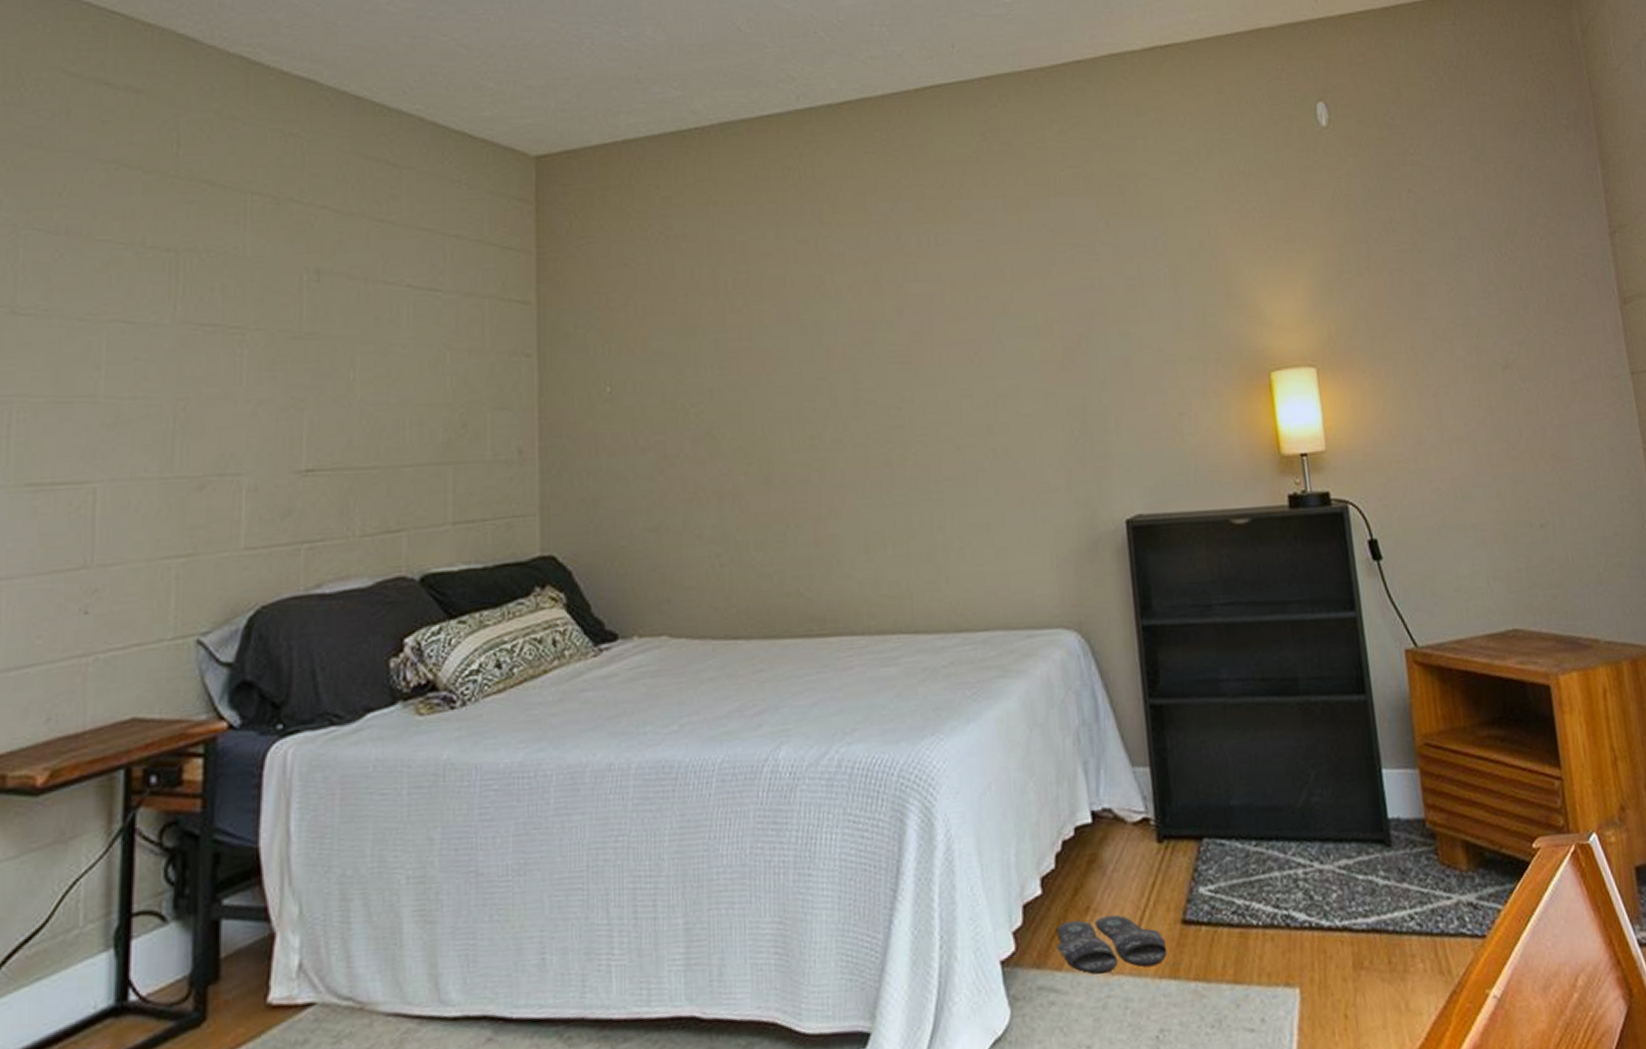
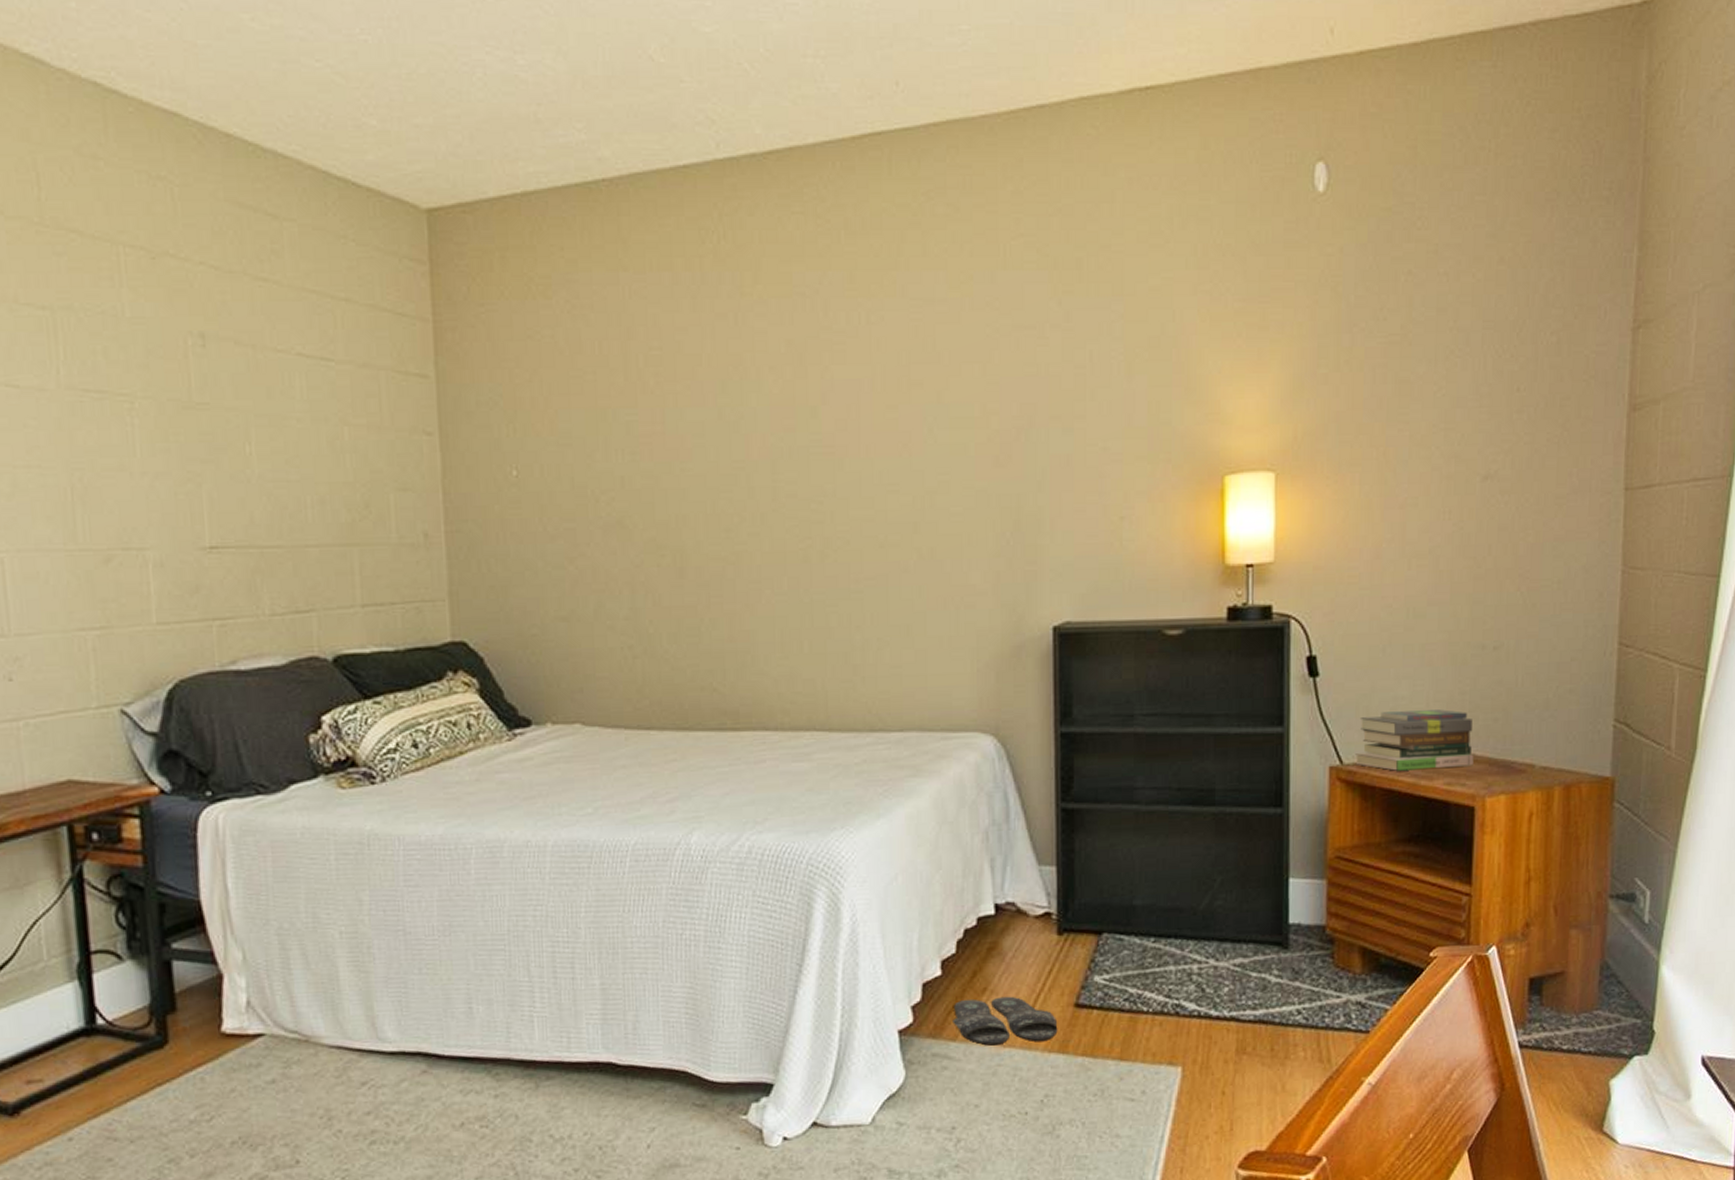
books: none [1428,588,1542,652] -> present [1355,709,1474,771]

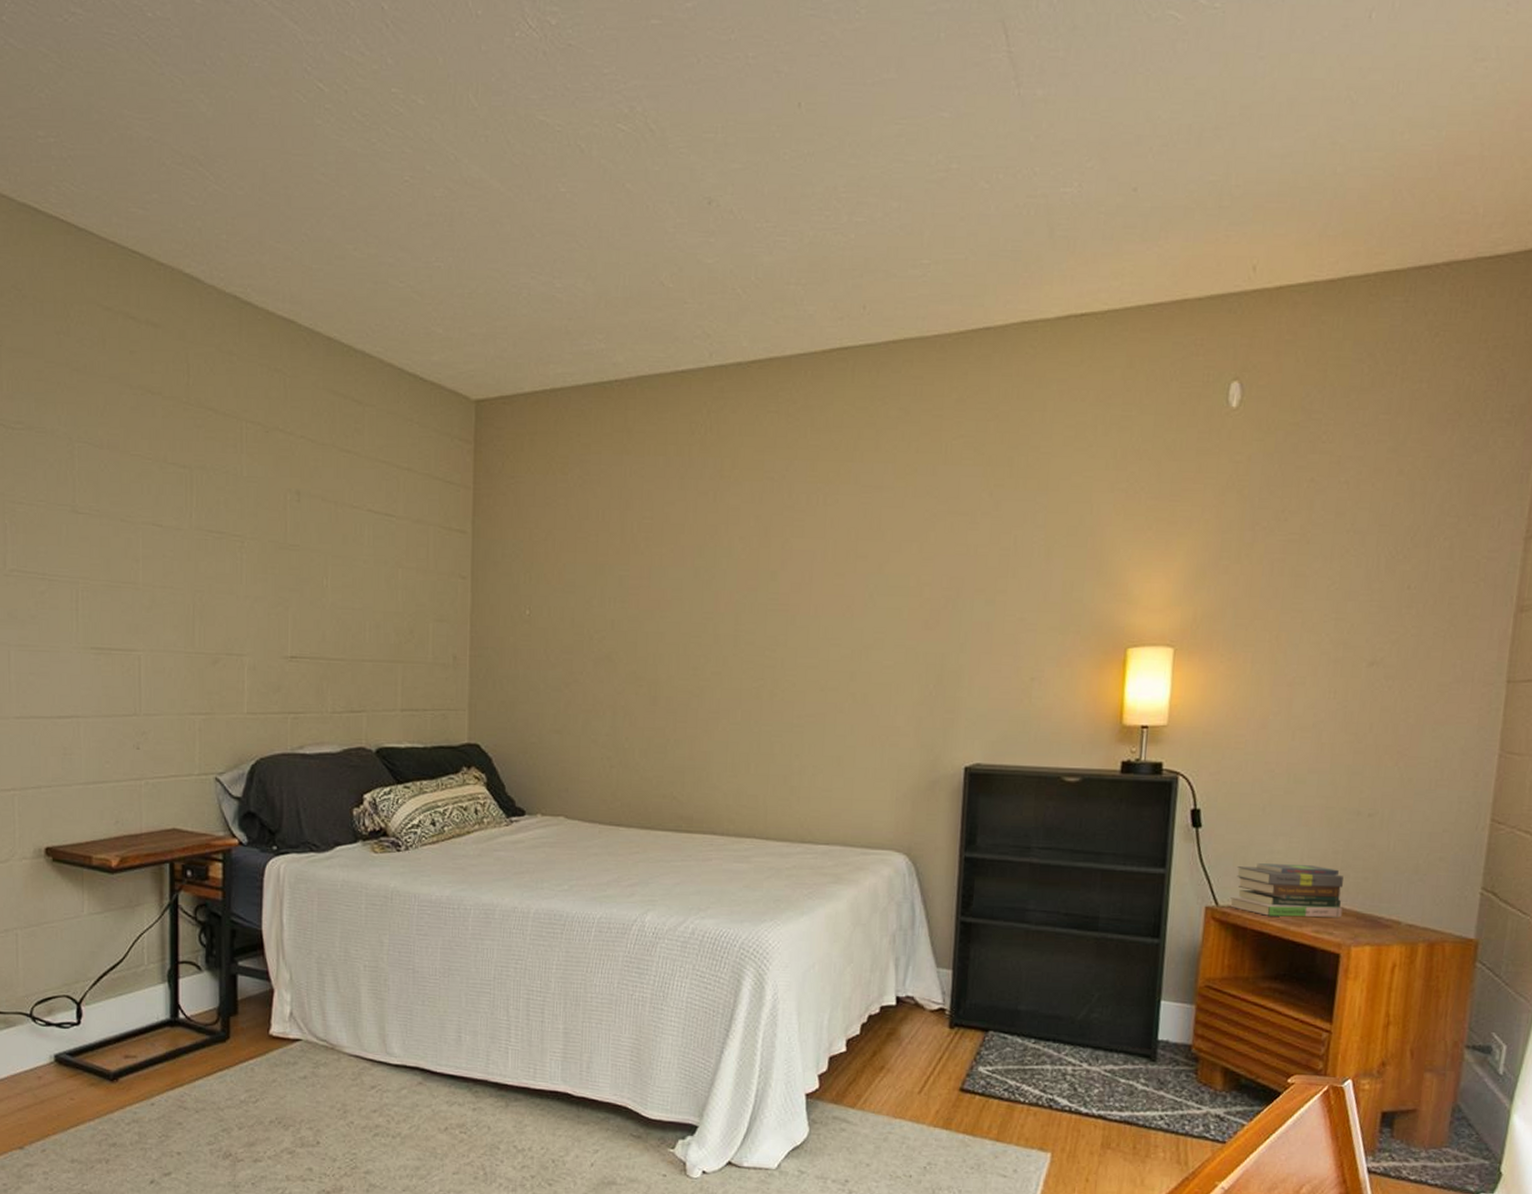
slippers: present [953,996,1058,1046] -> none [853,1074,944,1117]

